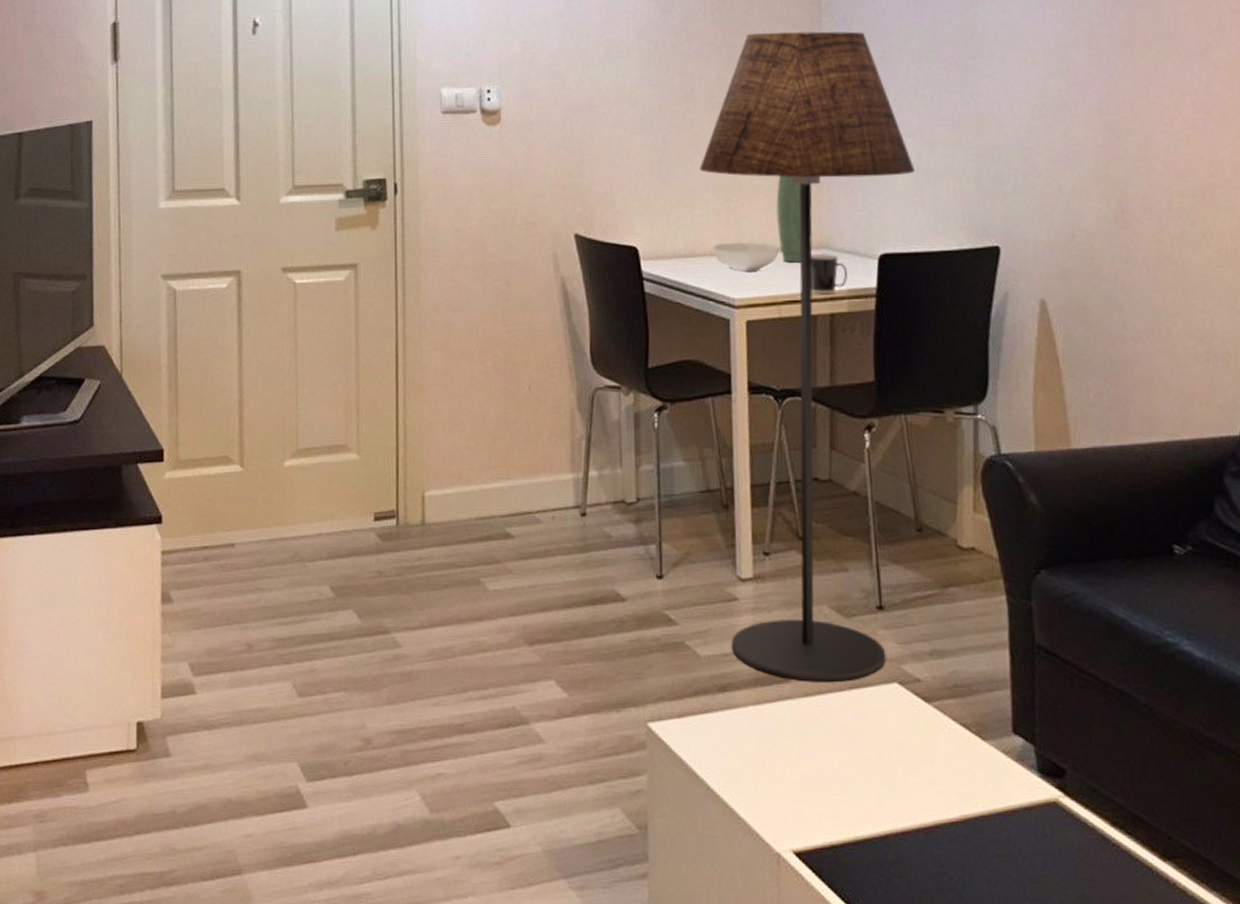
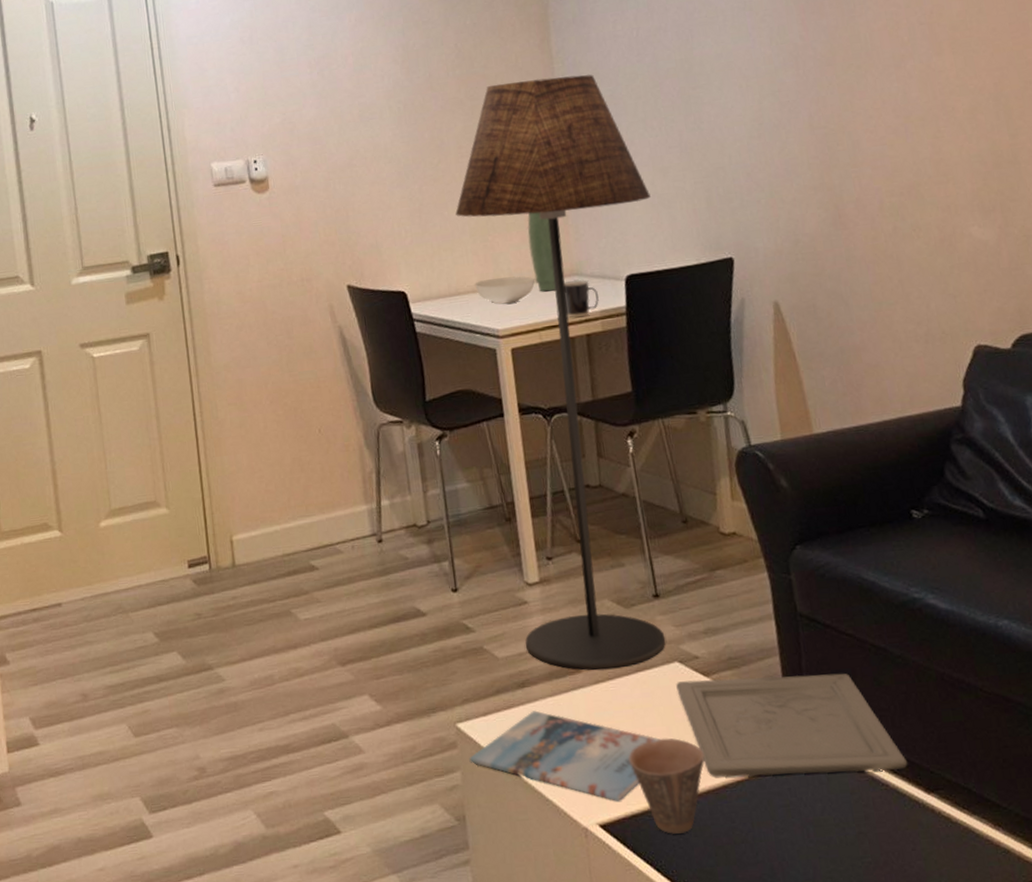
magazine: none [658,718,870,828] -> present [469,710,660,801]
cup: none [833,765,917,872] -> present [628,738,705,834]
decorative tray: none [893,705,1144,830] -> present [676,673,908,777]

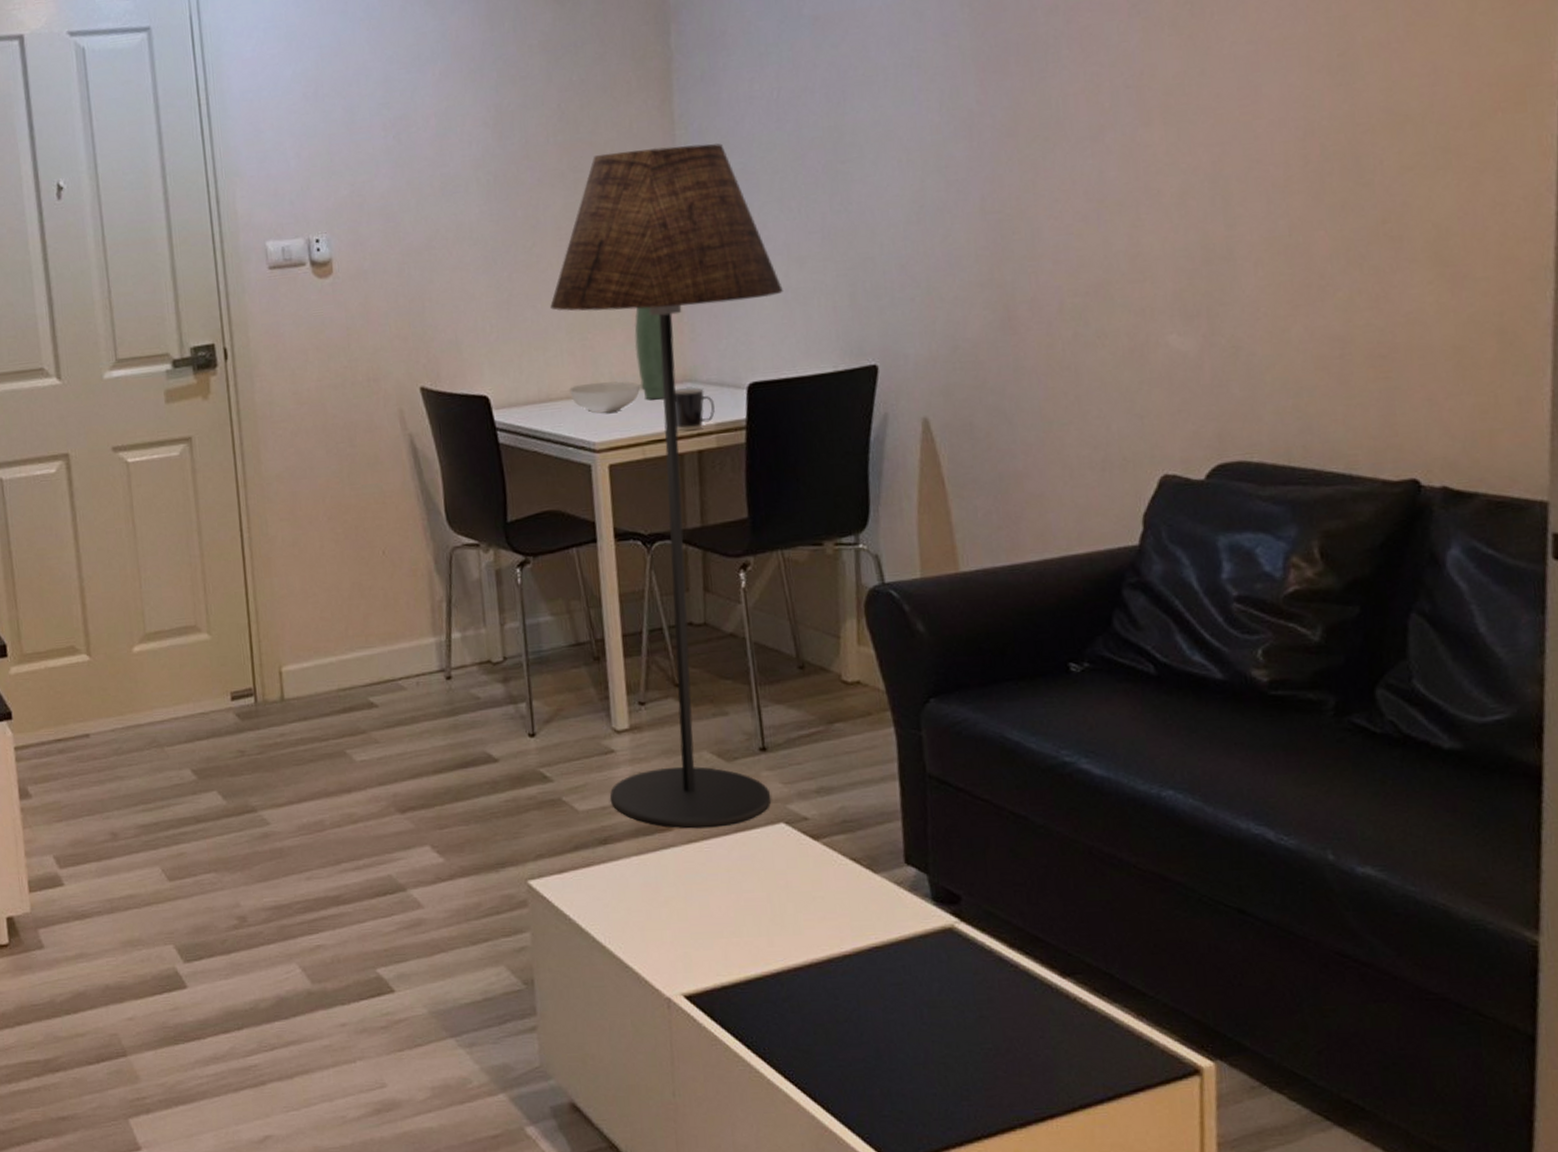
magazine: present [469,710,660,801] -> none [540,870,759,971]
cup: present [628,738,705,834] -> none [721,905,808,1009]
decorative tray: present [676,673,908,777] -> none [780,842,1043,951]

